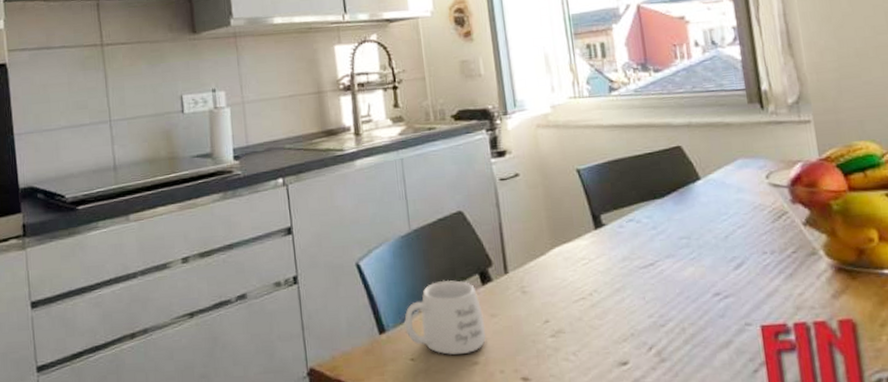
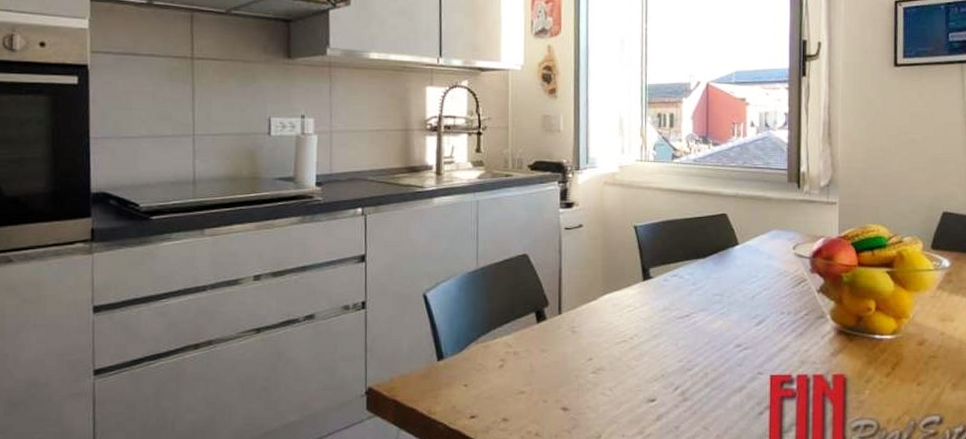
mug: present [404,279,486,355] -> none [462,315,536,383]

